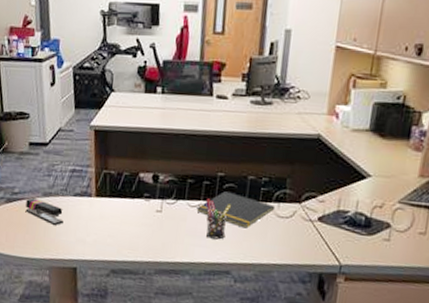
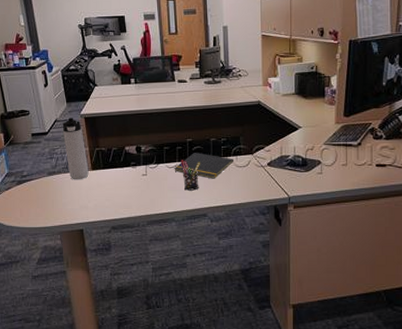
stapler: present [25,198,64,226] -> none [34,178,68,198]
thermos bottle: none [66,128,92,207] -> present [62,118,89,180]

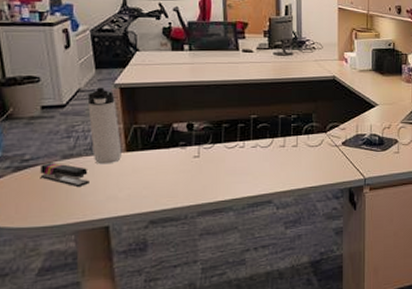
stapler: none [34,178,68,198] -> present [40,163,89,188]
notepad: present [174,153,234,179] -> none [234,131,306,160]
pen holder: present [180,160,200,191] -> none [241,139,266,174]

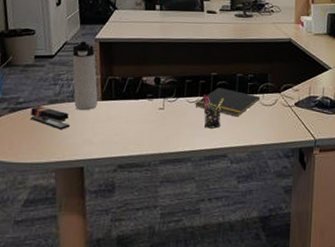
notepad: none [234,131,306,160] -> present [195,88,261,117]
pen holder: none [241,139,266,174] -> present [201,95,224,129]

